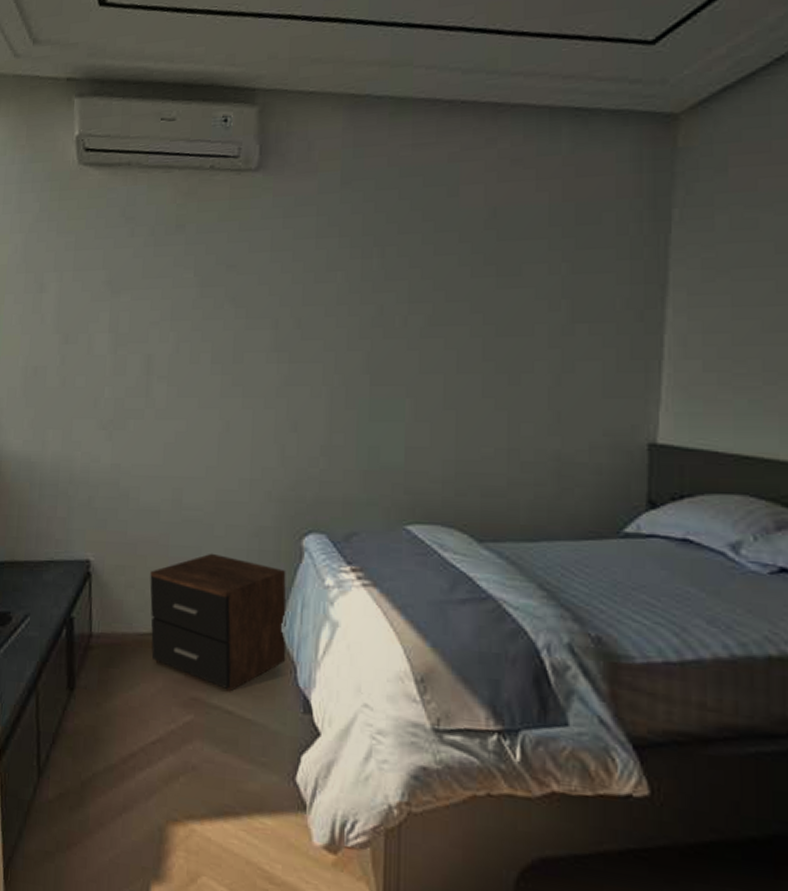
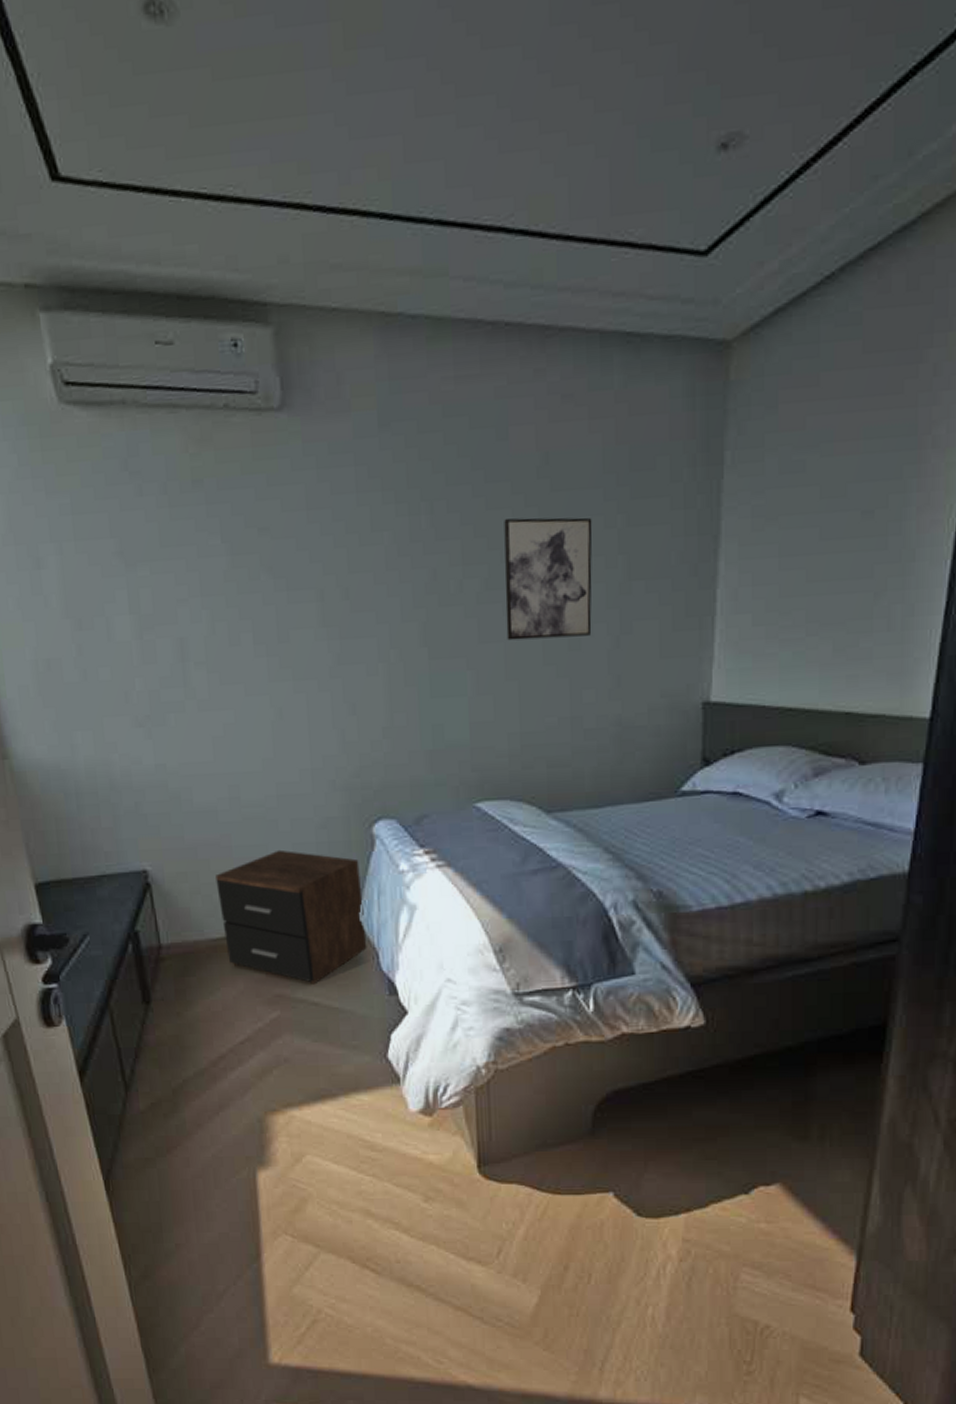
wall art: none [447,263,537,373] -> present [504,517,593,641]

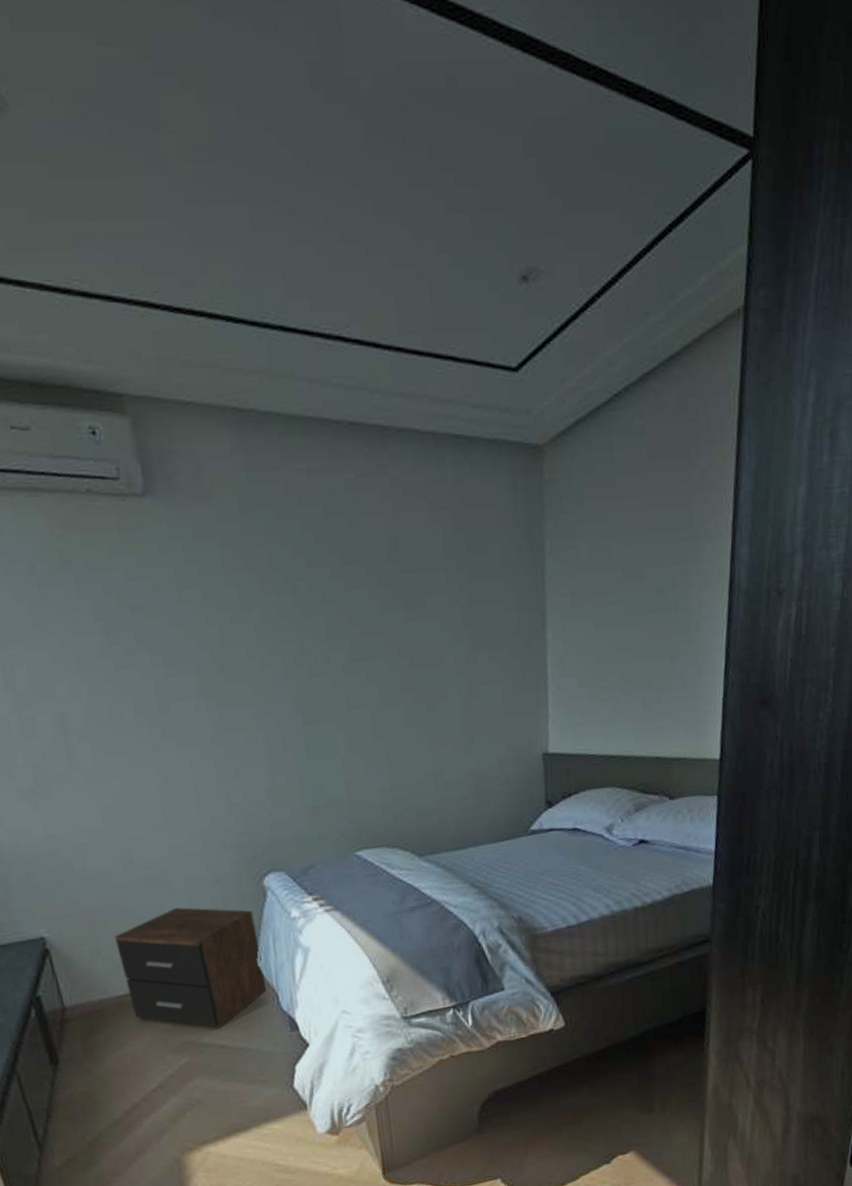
wall art: present [504,517,593,641] -> none [361,596,446,706]

